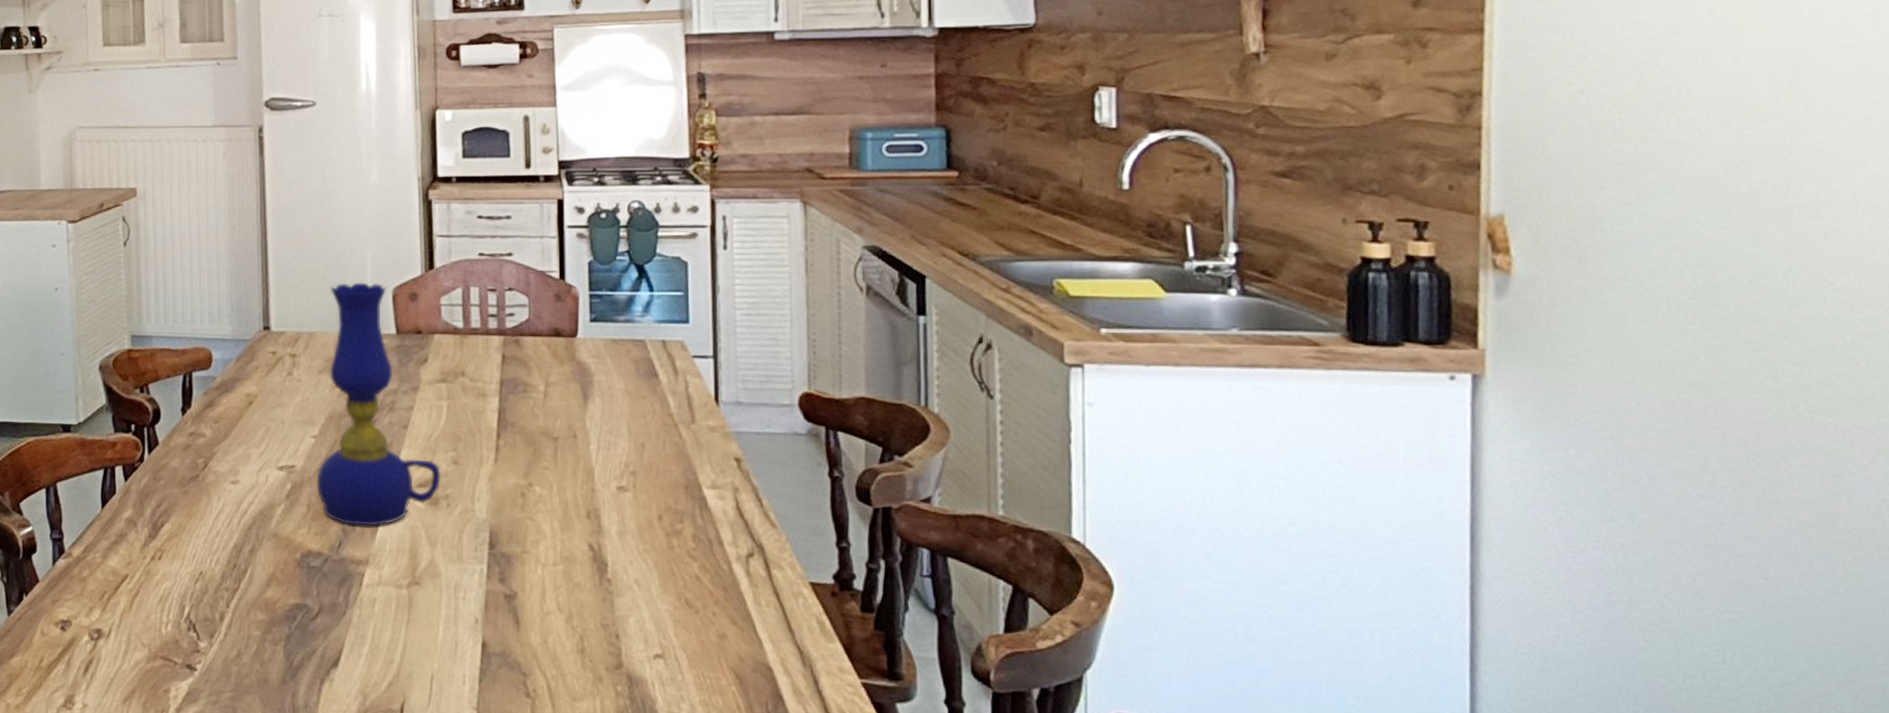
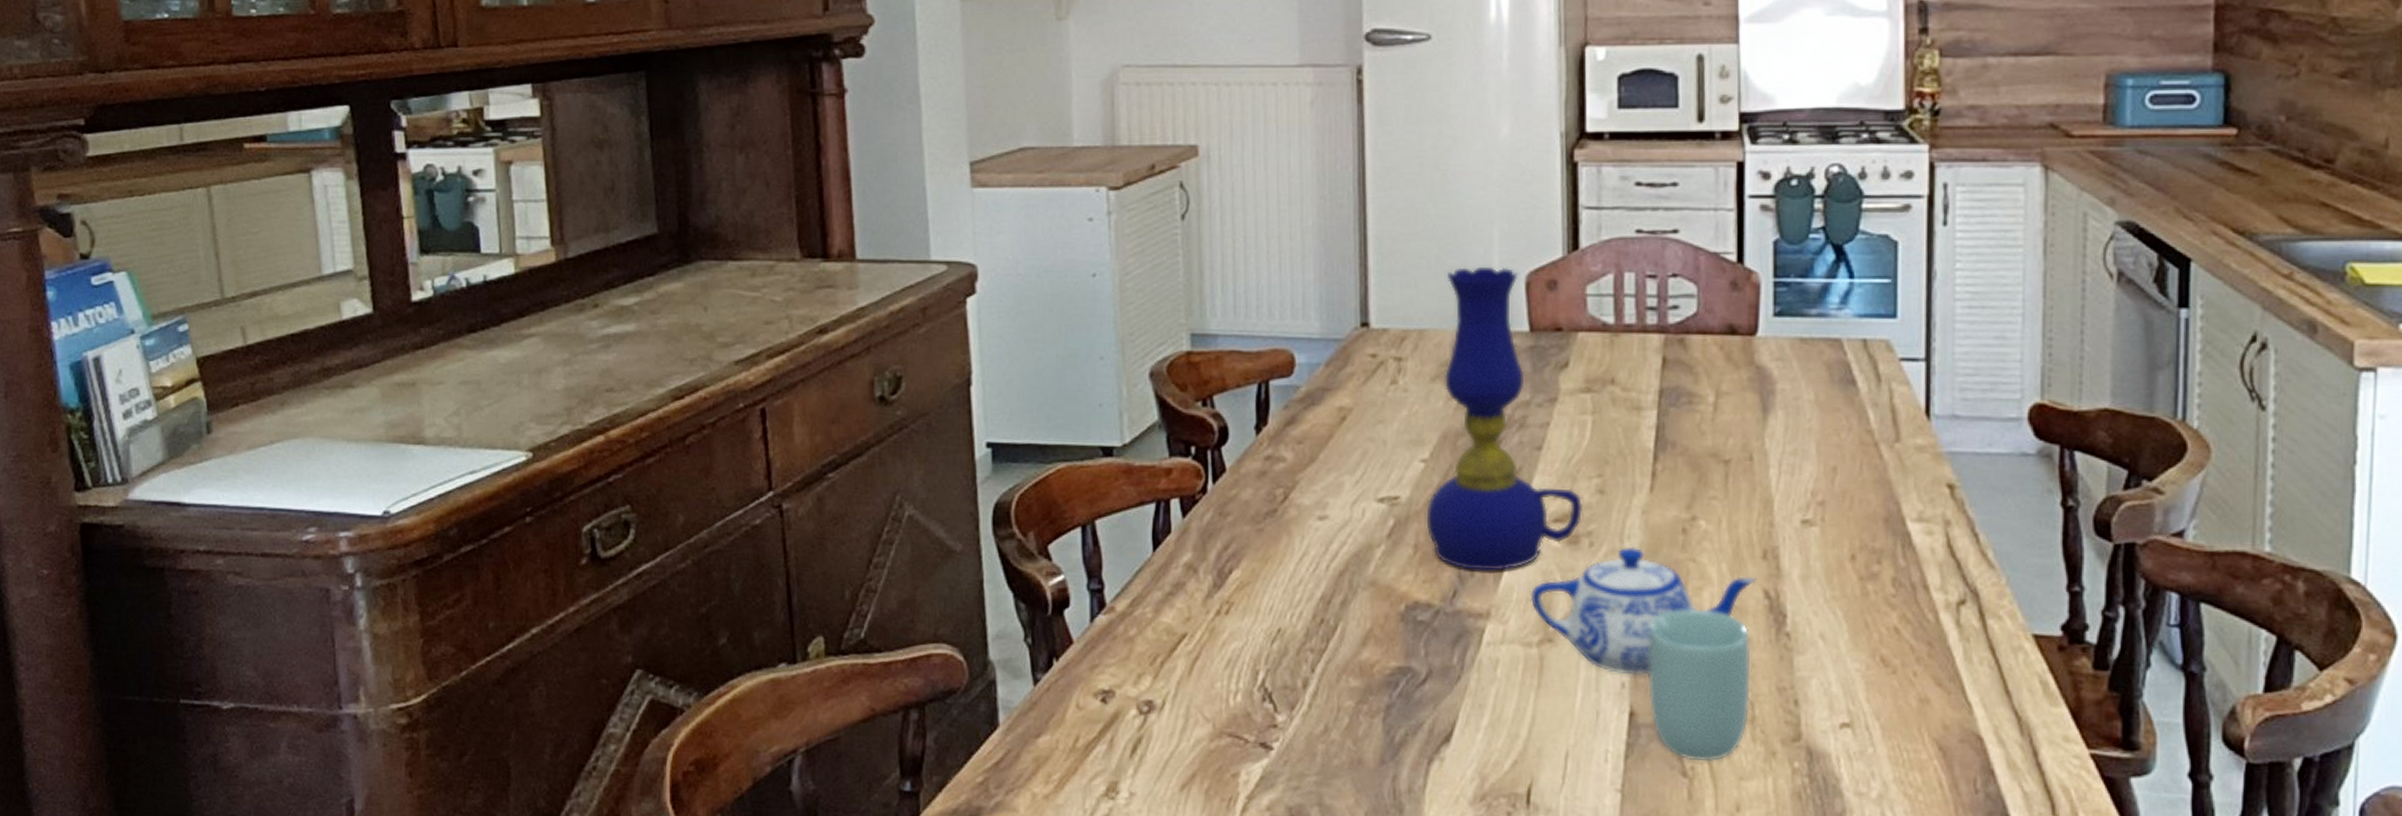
teapot: none [400,507,582,613] -> present [1530,546,1756,676]
cup: none [496,558,580,685] -> present [1647,608,1751,762]

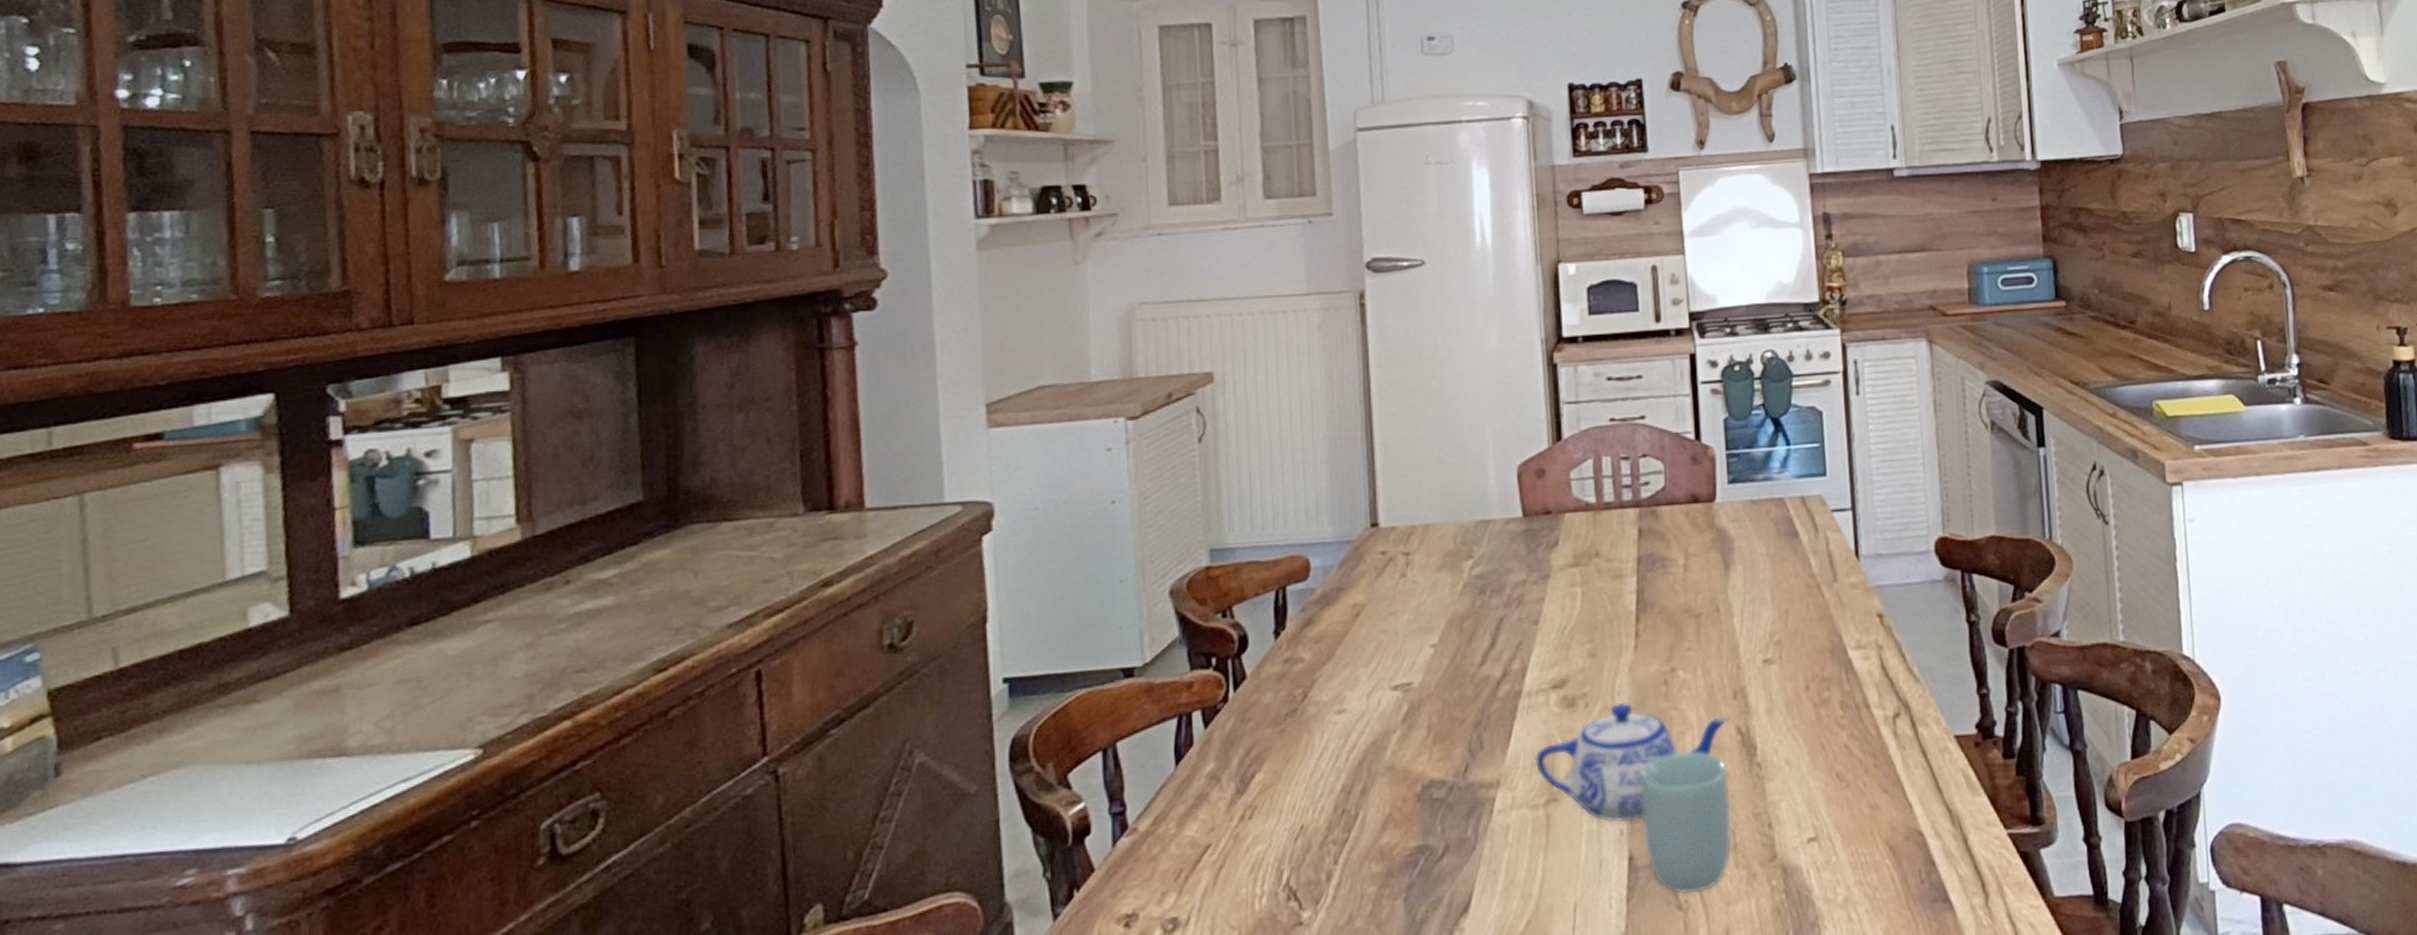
oil lamp: present [1426,266,1584,571] -> none [1437,461,1578,744]

